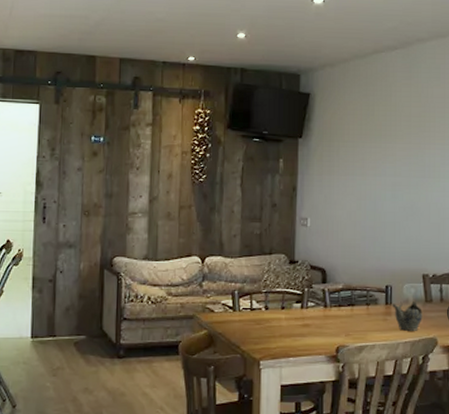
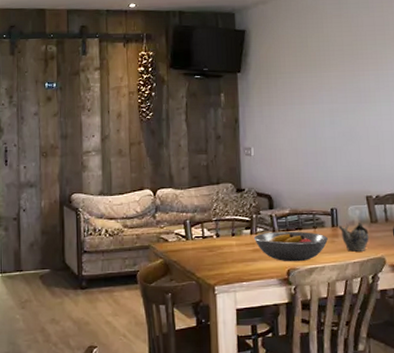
fruit bowl: none [303,307,381,339] -> present [253,231,329,262]

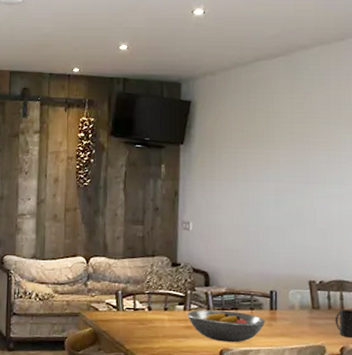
teapot: present [339,223,369,252] -> none [278,307,309,338]

